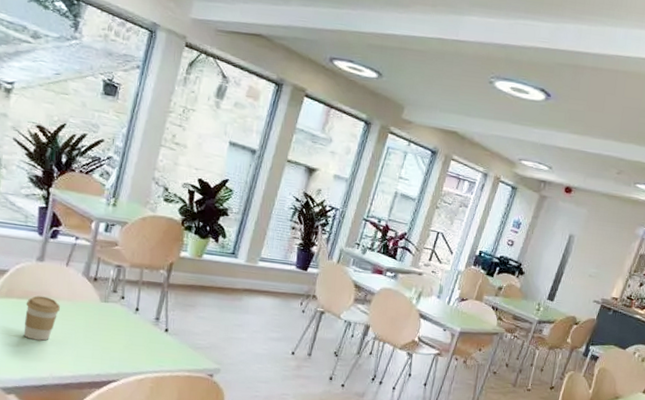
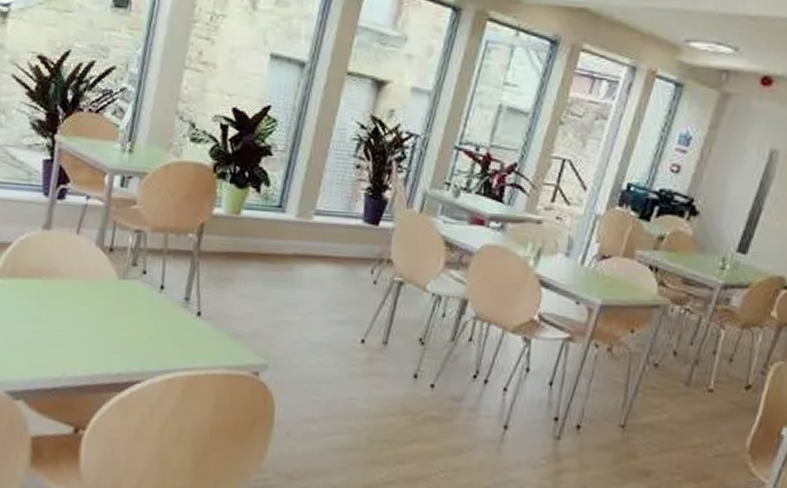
coffee cup: present [23,296,60,341] -> none [31,274,71,331]

